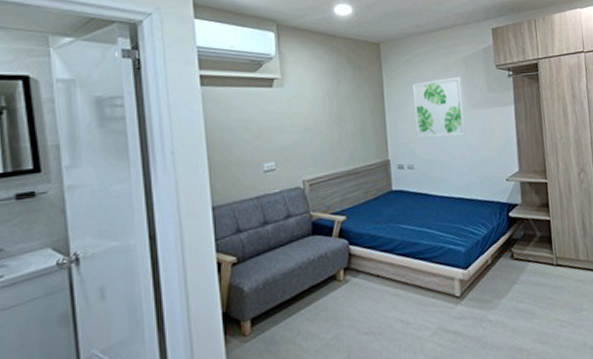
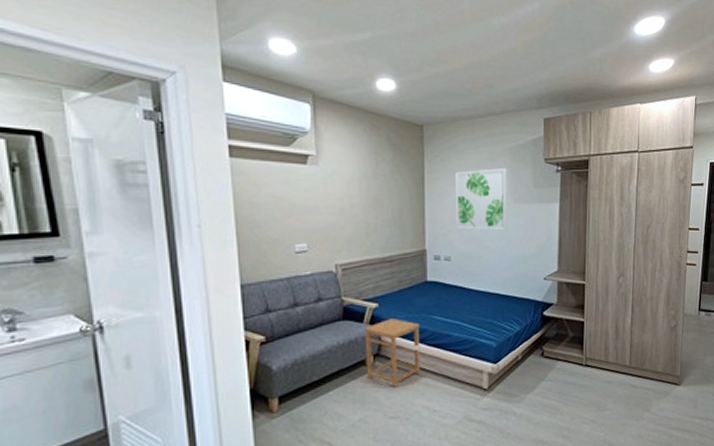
side table: none [333,230,392,301] -> present [363,318,421,387]

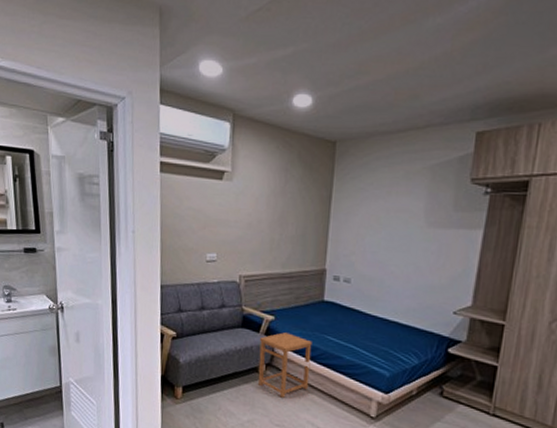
wall art: present [454,167,508,231] -> none [359,187,424,257]

